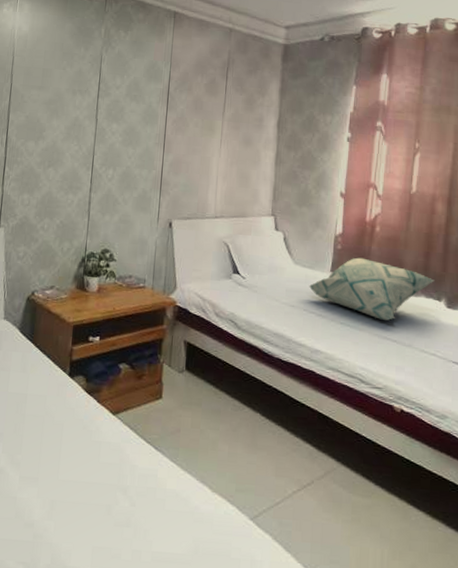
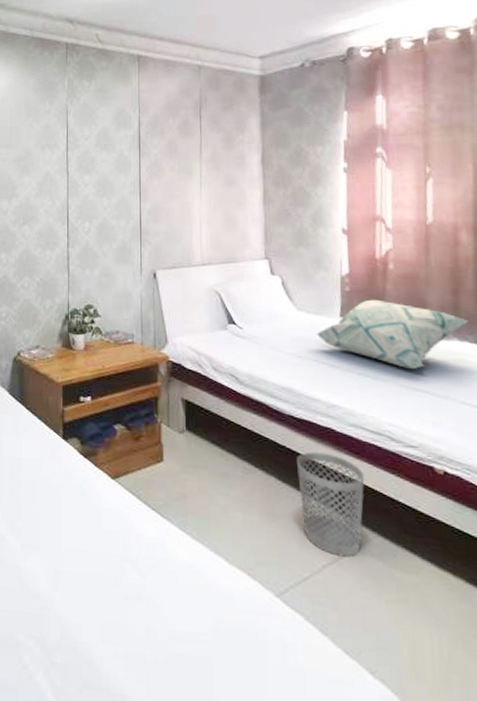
wastebasket: none [279,391,336,484] -> present [296,452,365,557]

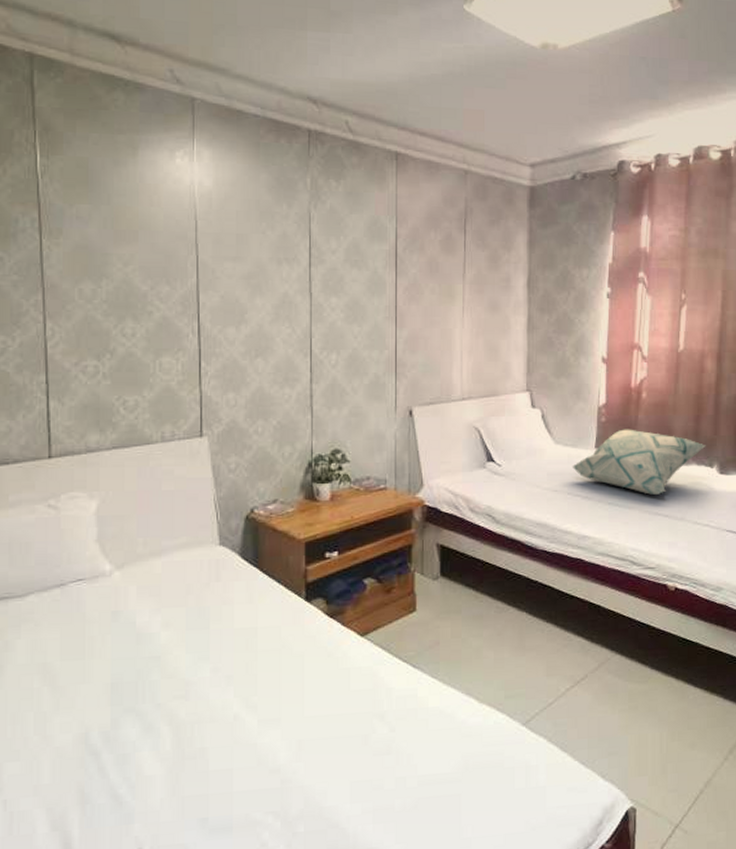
wastebasket: present [296,452,365,557] -> none [547,583,608,679]

